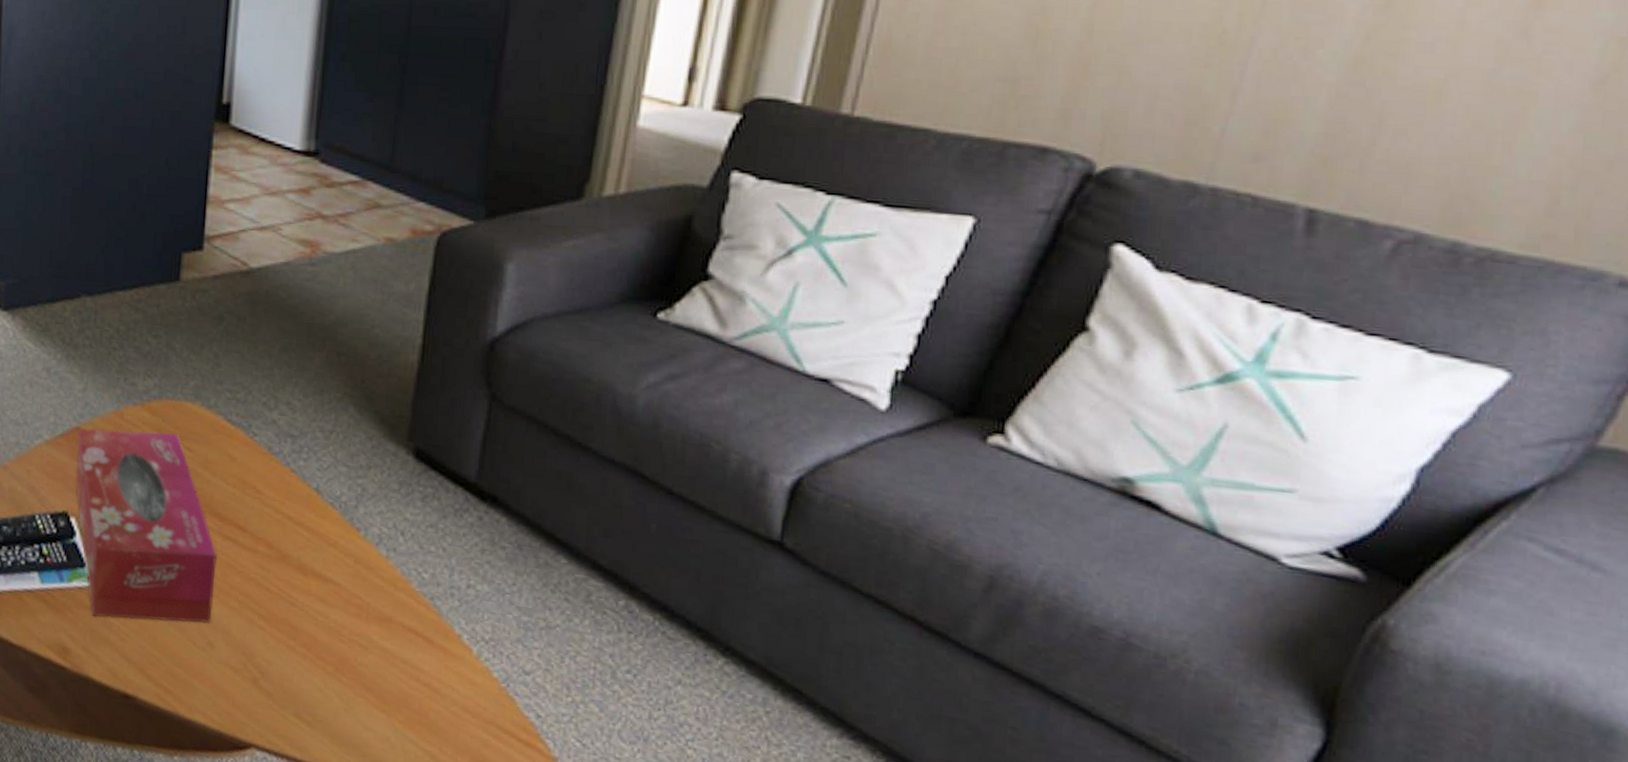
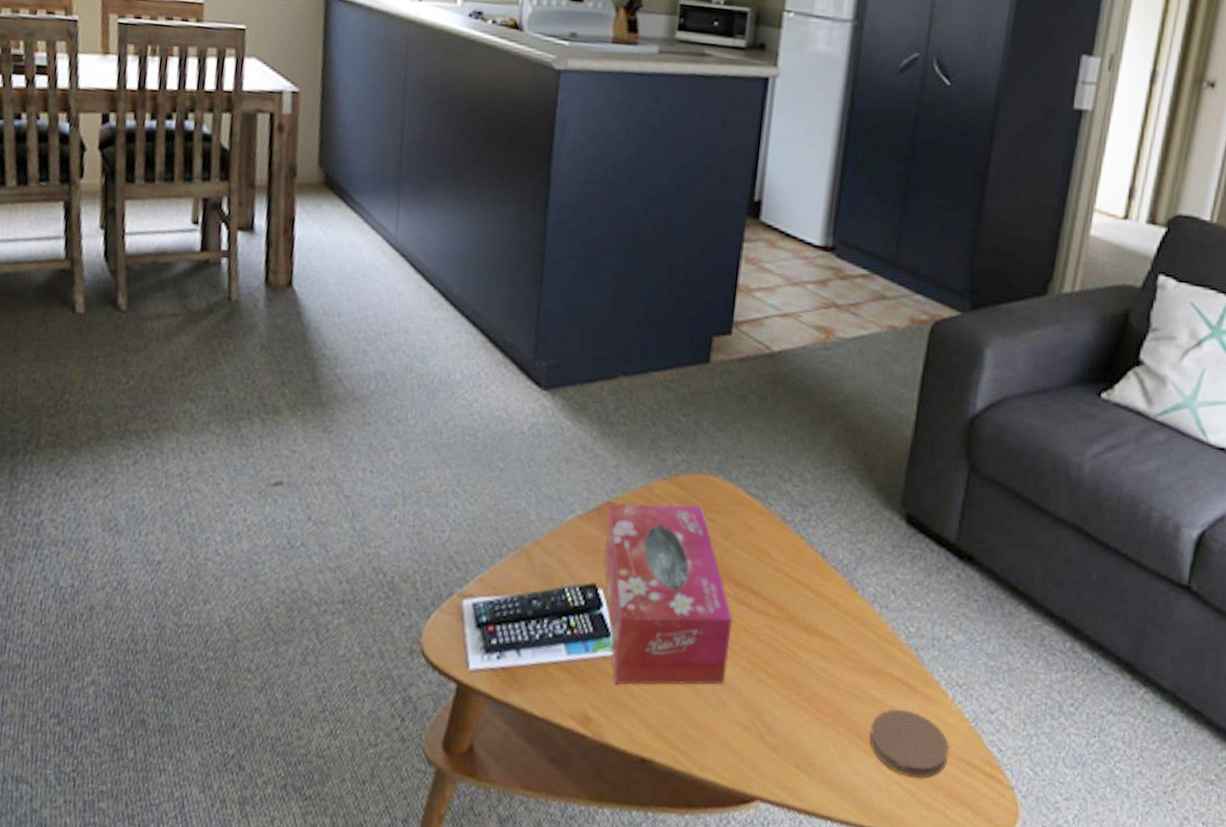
coaster: none [379,662,476,740] -> present [869,709,950,779]

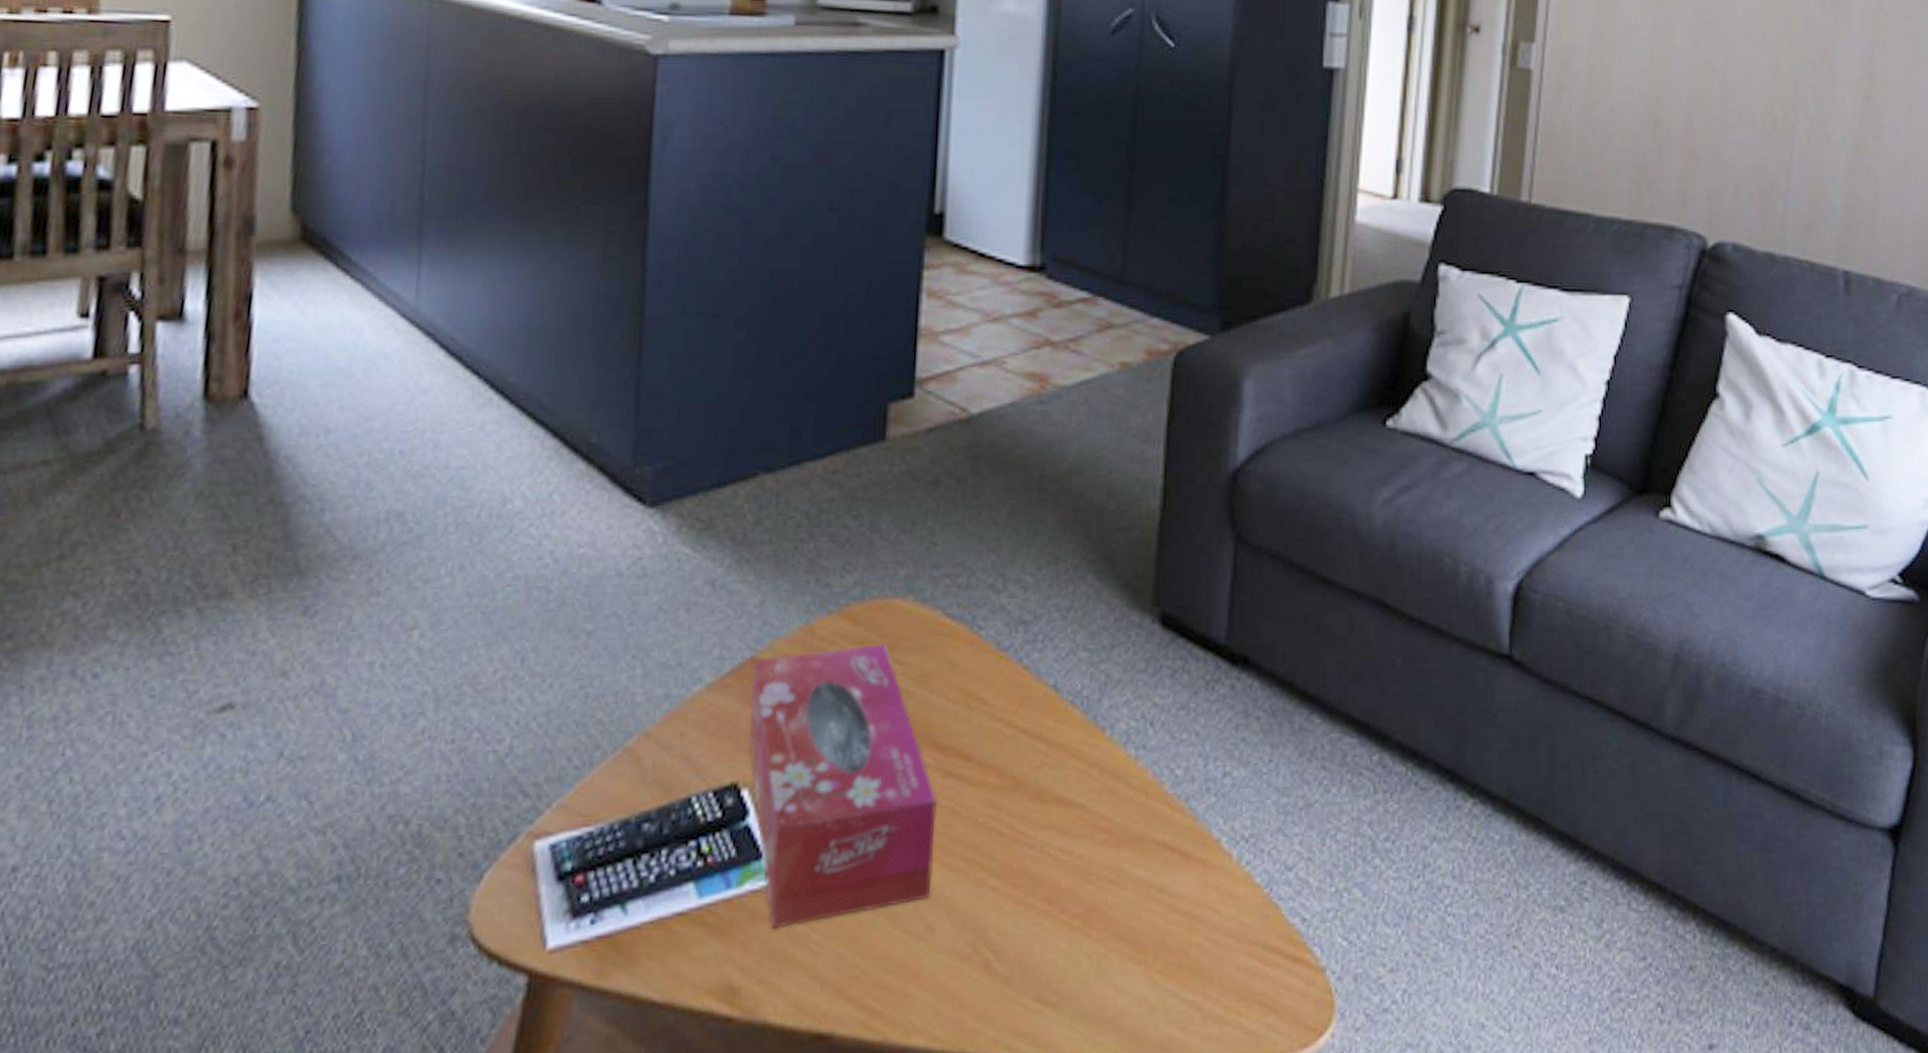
coaster: present [869,709,950,779] -> none [1134,887,1240,983]

